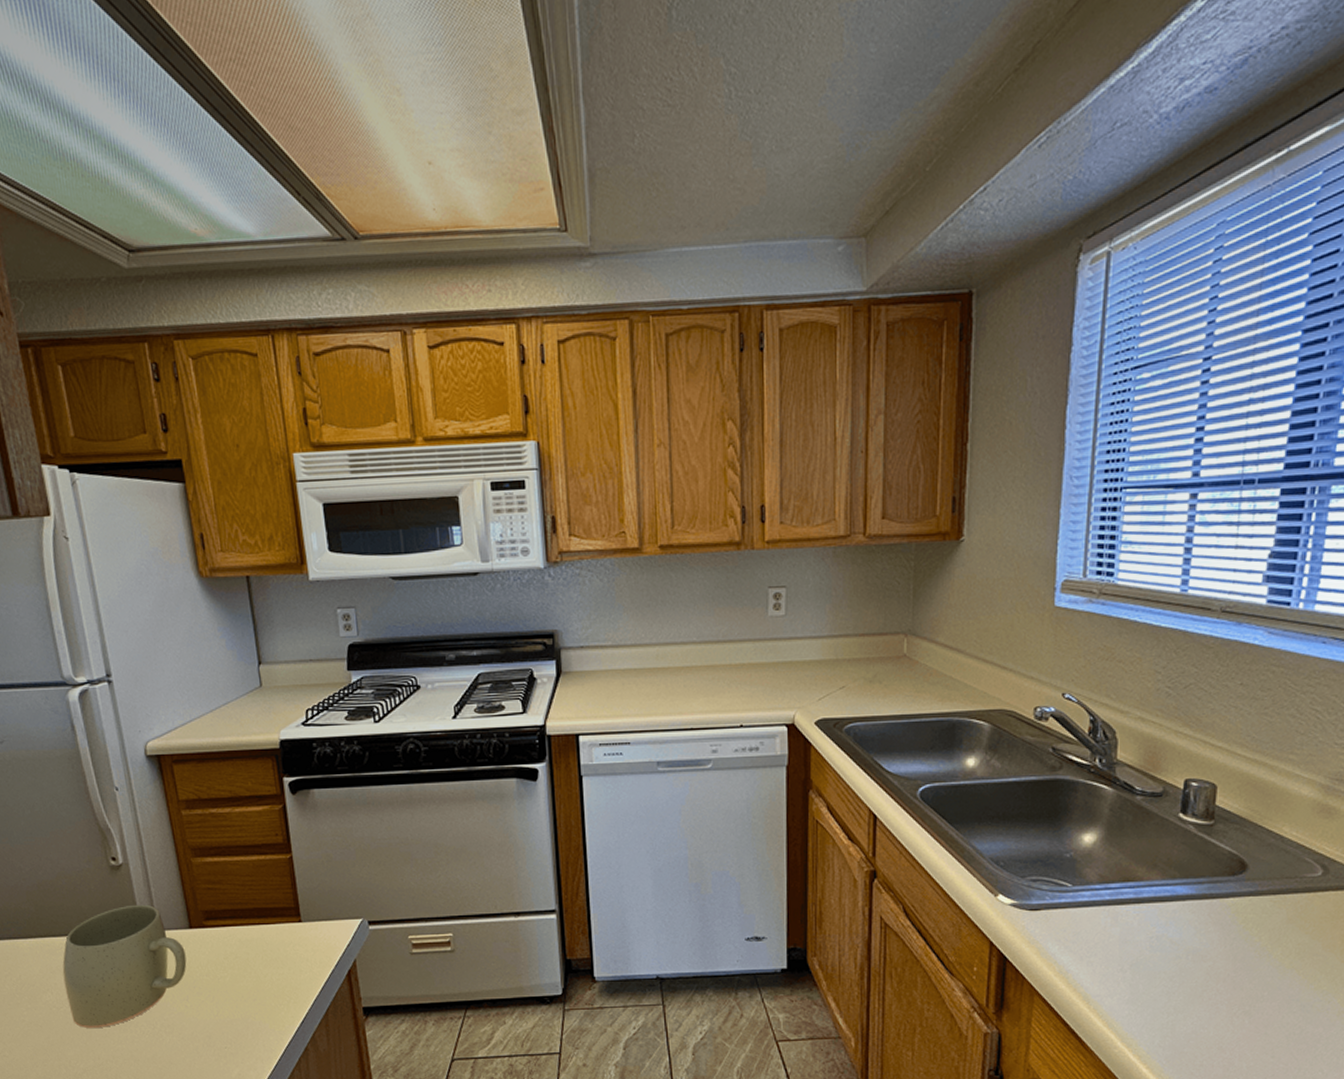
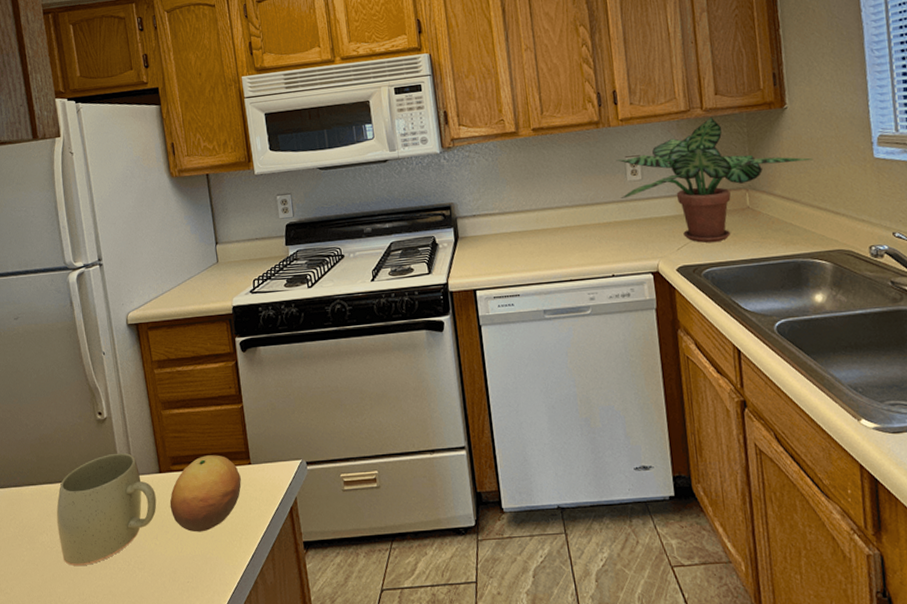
fruit: none [202,910,290,995] -> present [169,455,242,532]
potted plant: none [757,546,986,694] -> present [616,117,813,243]

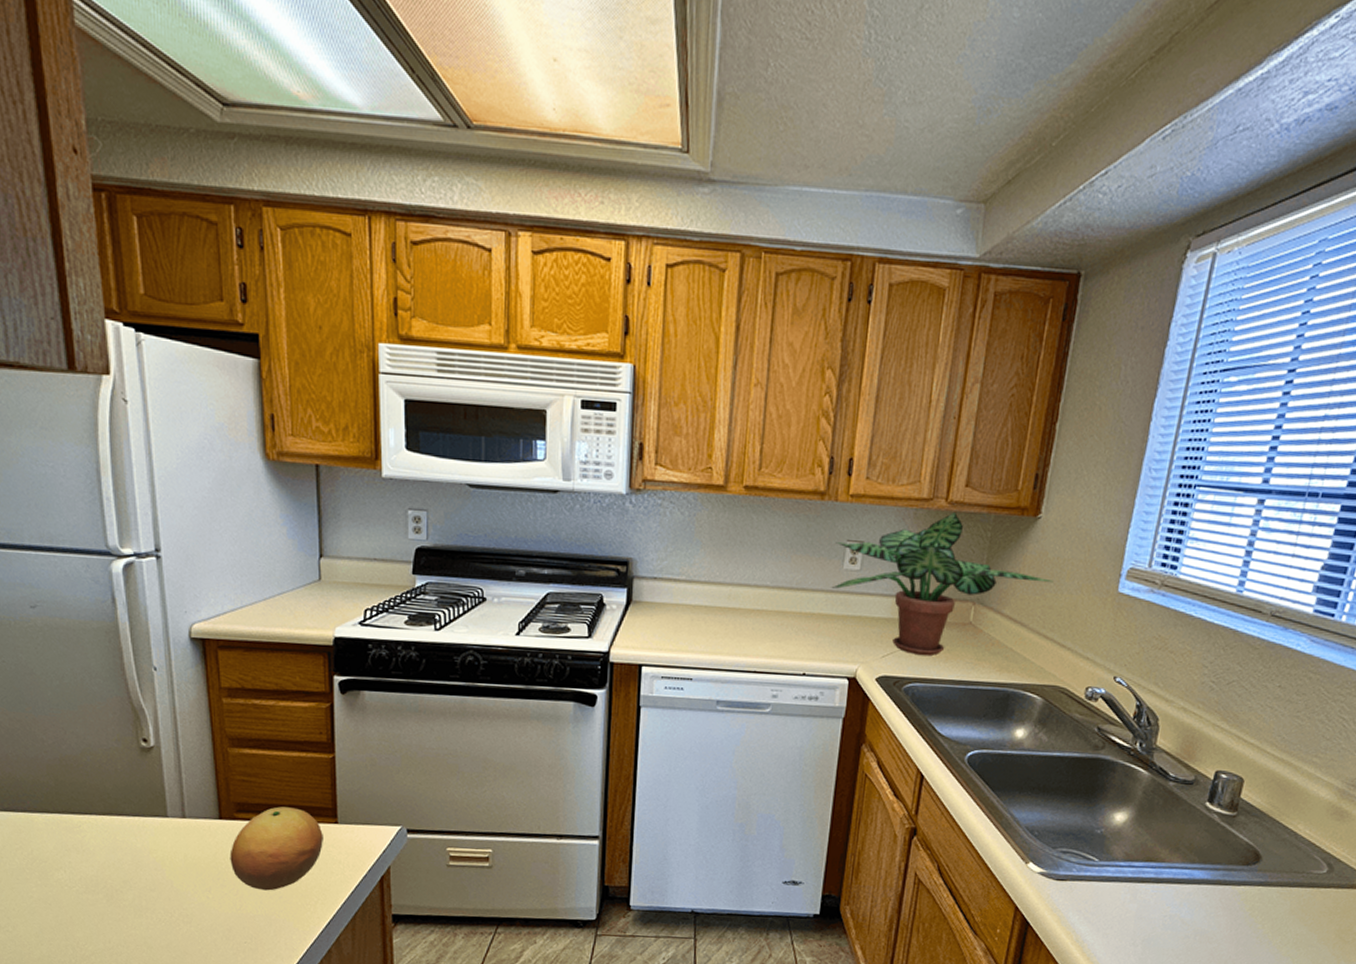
mug: present [56,452,157,567] -> none [78,789,213,912]

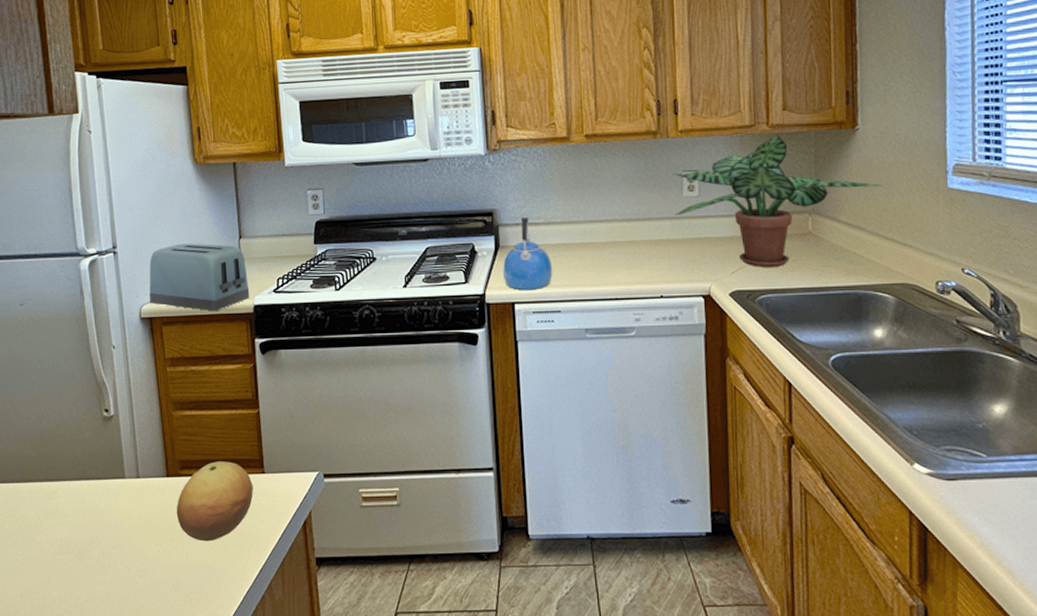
toaster: none [201,555,330,640] -> present [149,243,250,312]
kettle: none [632,571,690,653] -> present [502,217,553,290]

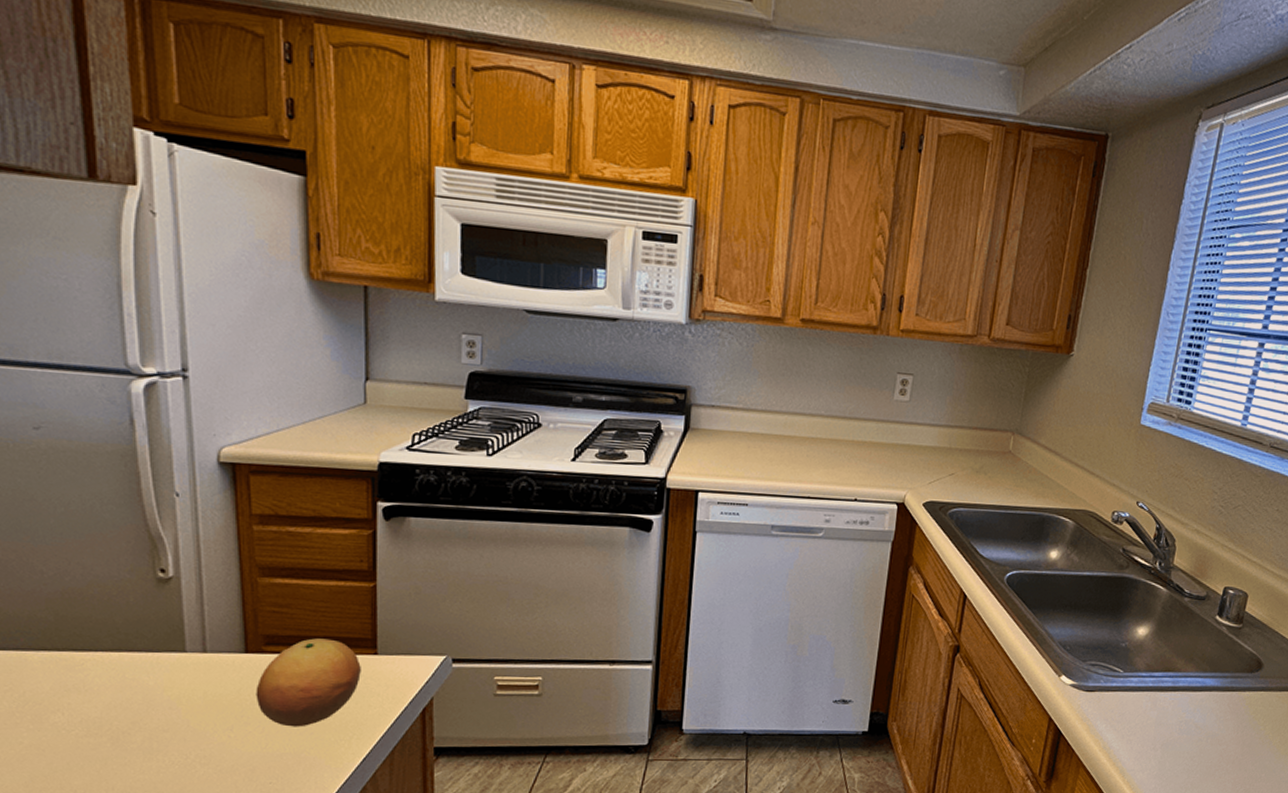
toaster: present [149,243,250,312] -> none [232,376,375,465]
kettle: present [502,217,553,290] -> none [689,400,746,479]
potted plant: present [672,134,883,268] -> none [882,349,1084,483]

